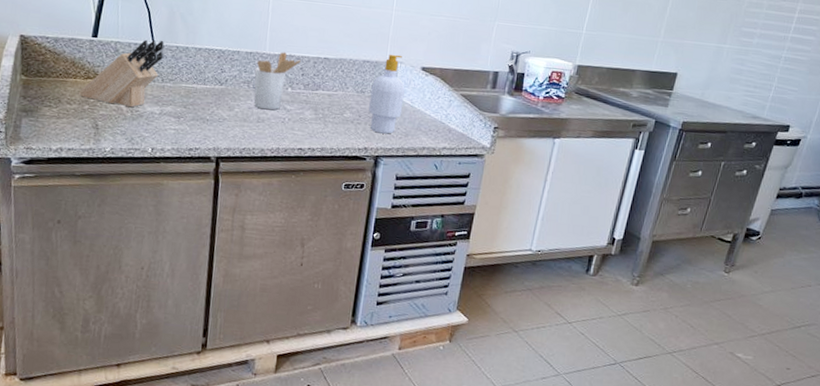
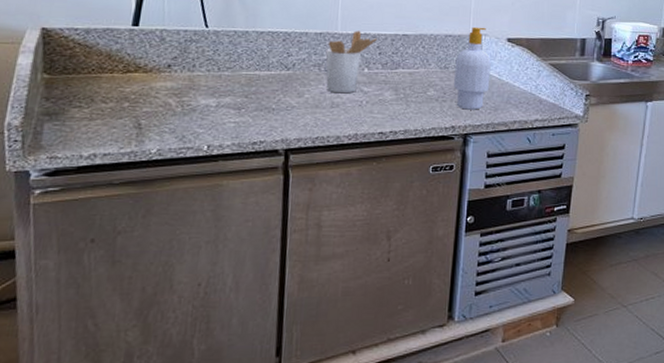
knife block: present [78,39,165,108] -> none [115,25,220,102]

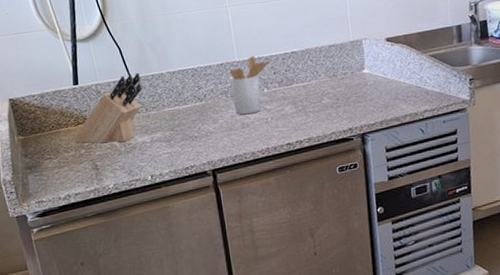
knife block: none [115,25,220,102] -> present [72,72,142,144]
soap bottle: present [454,26,491,110] -> none [342,32,377,112]

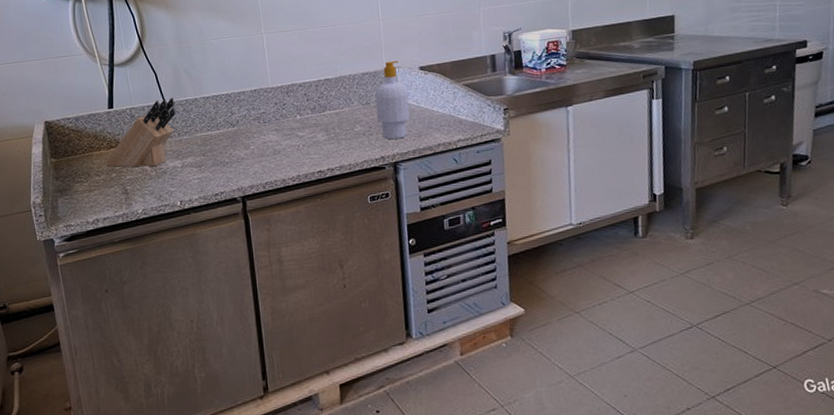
utensil holder: present [228,56,270,115] -> none [261,82,303,141]
soap bottle: none [342,32,377,112] -> present [375,60,410,140]

